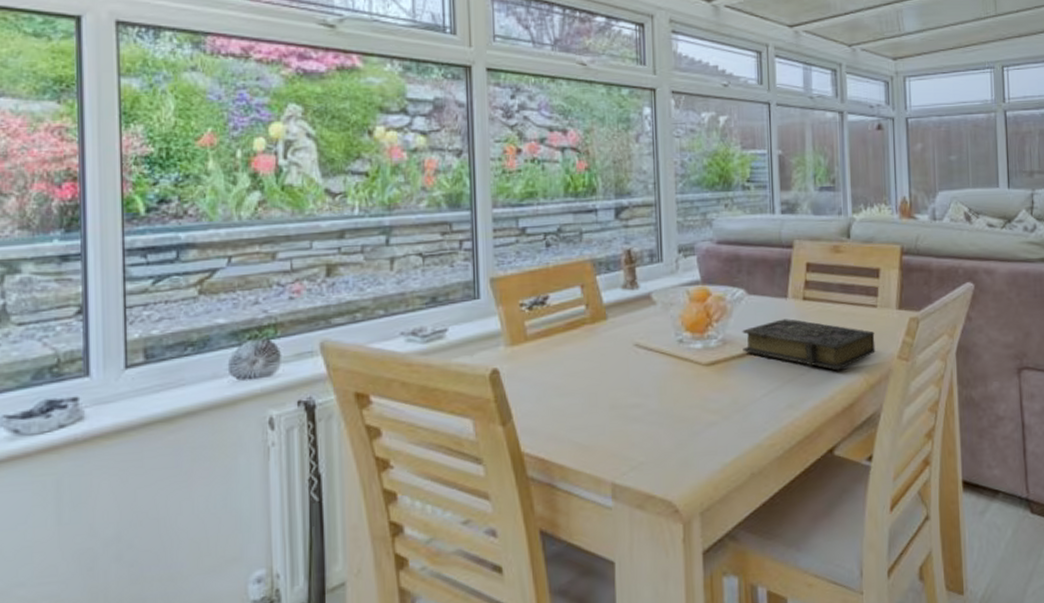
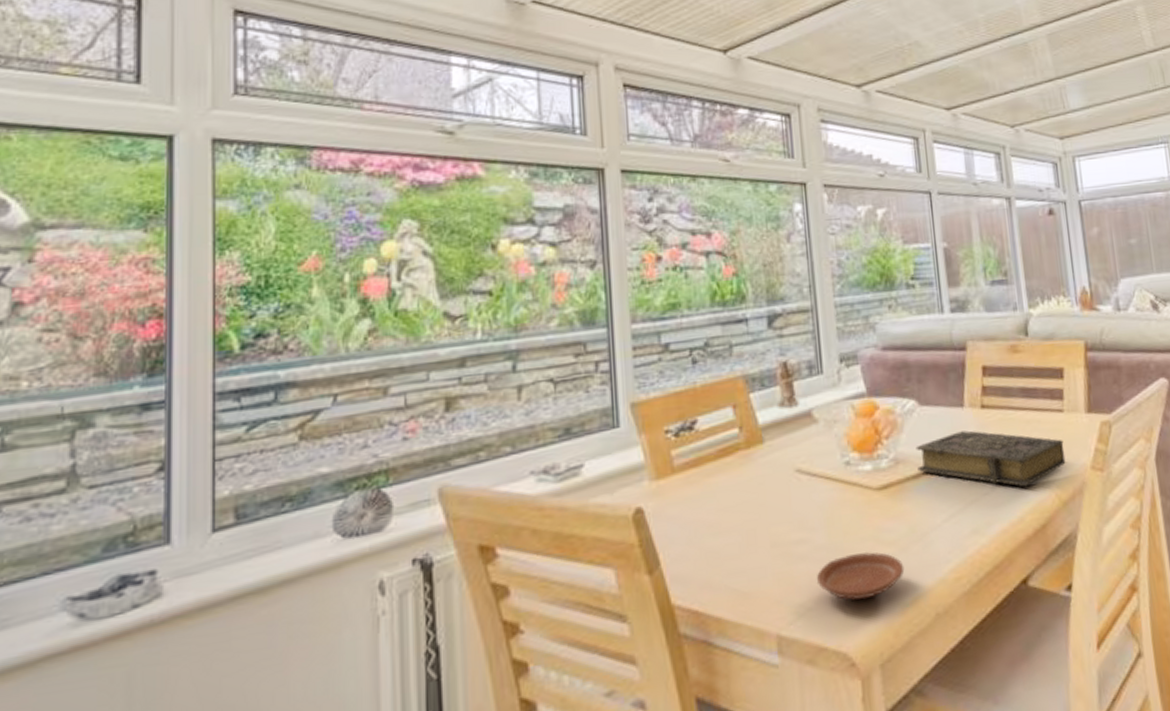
plate: none [648,418,726,458] -> present [816,552,905,600]

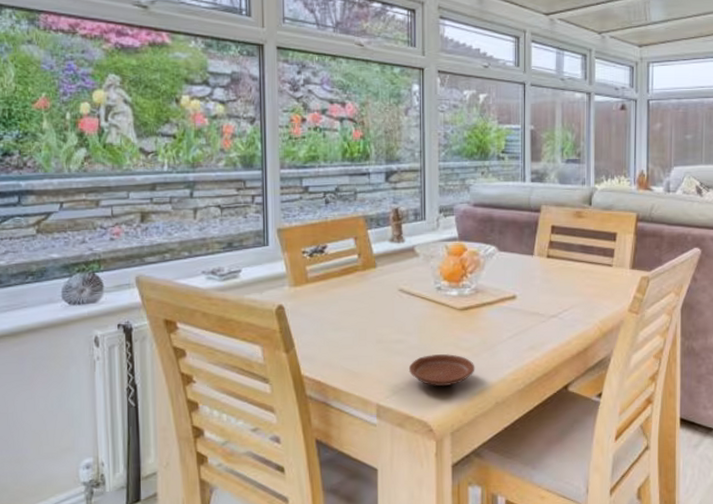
book: present [916,430,1066,487] -> none [492,273,609,319]

